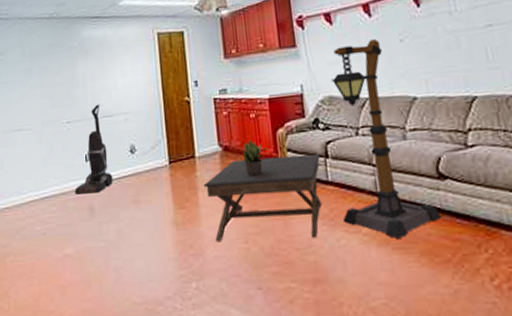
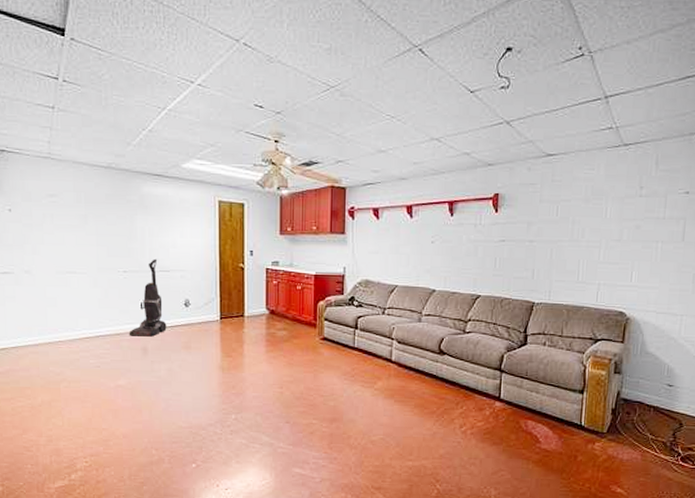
coffee table: present [203,153,323,241] -> none [249,323,352,388]
potted plant: present [242,140,269,176] -> none [286,308,309,337]
floor lamp: present [331,39,442,240] -> none [361,238,436,395]

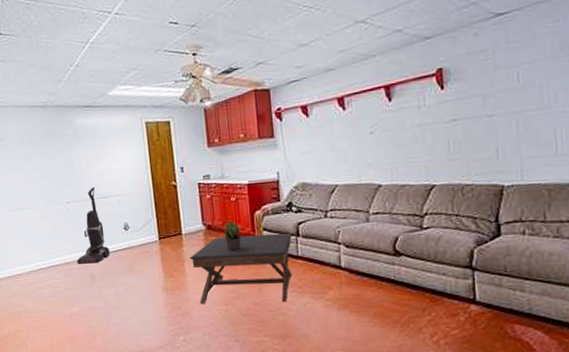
coffee table: none [249,323,352,388] -> present [189,232,293,303]
potted plant: none [286,308,309,337] -> present [223,220,247,251]

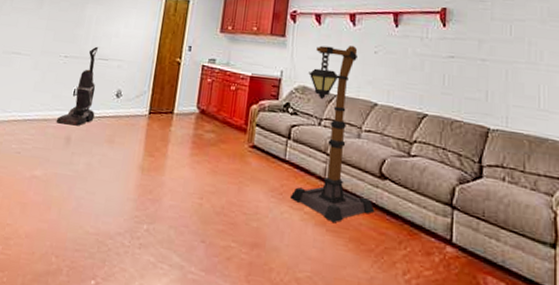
coffee table: present [189,232,293,303] -> none [174,123,284,207]
potted plant: present [223,220,247,251] -> none [215,109,241,142]
floor lamp: none [305,131,395,304] -> present [289,45,375,223]

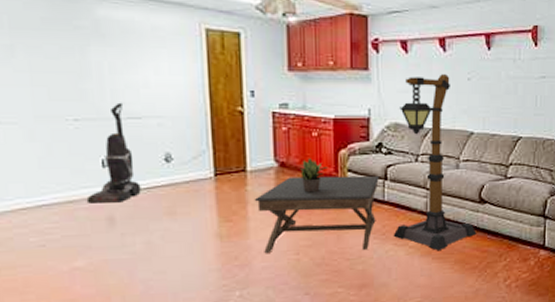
coffee table: none [174,123,284,207] -> present [254,175,380,253]
potted plant: none [215,109,241,142] -> present [300,158,329,193]

